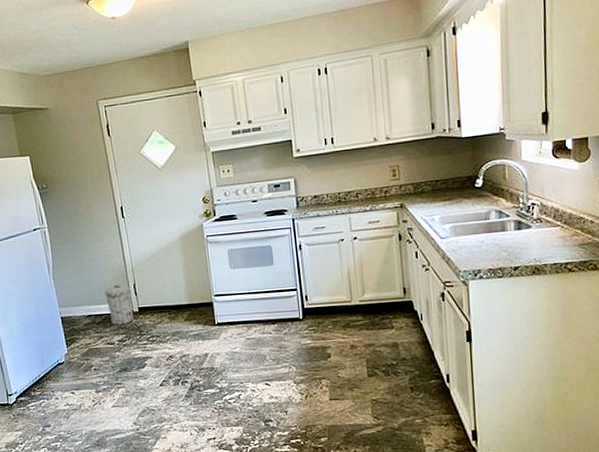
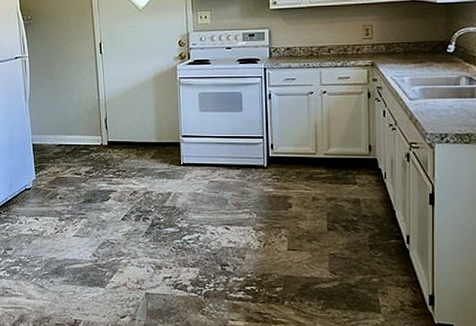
trash can: present [104,285,134,325] -> none [76,118,103,157]

